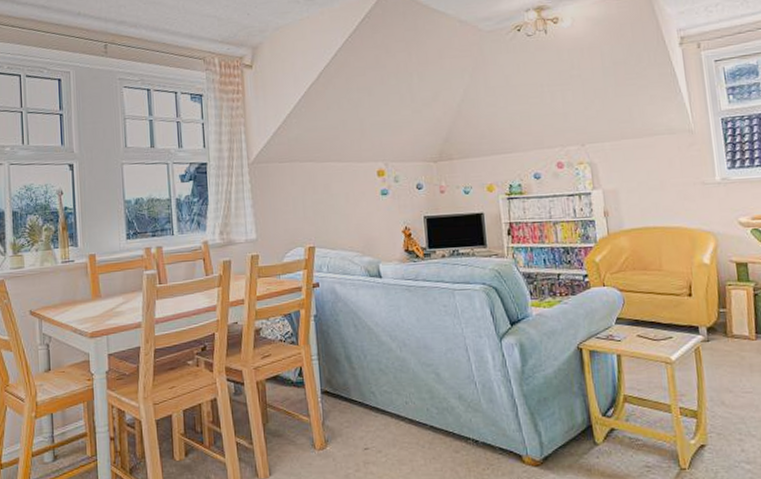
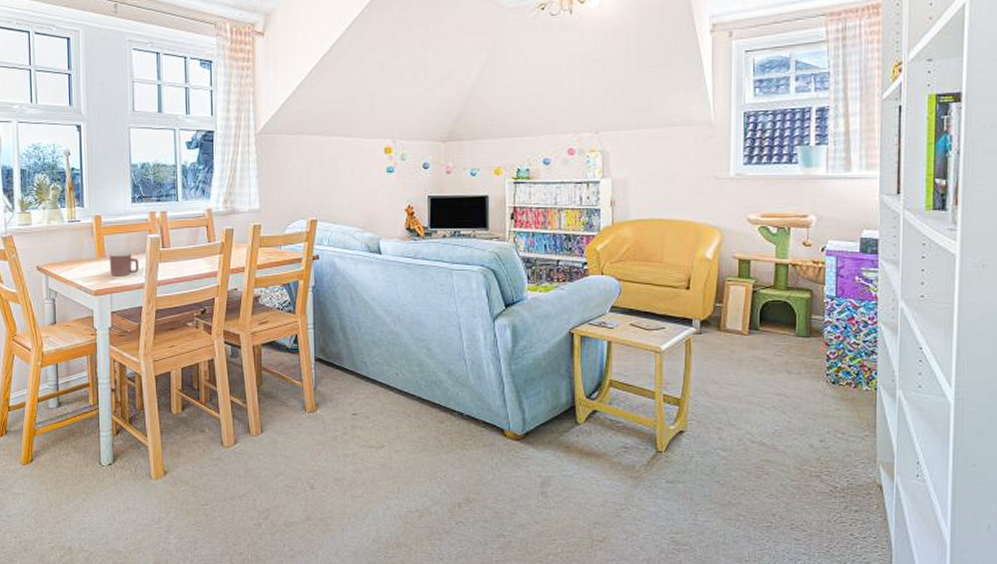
mug: none [104,291,136,319] -> present [109,253,139,279]

